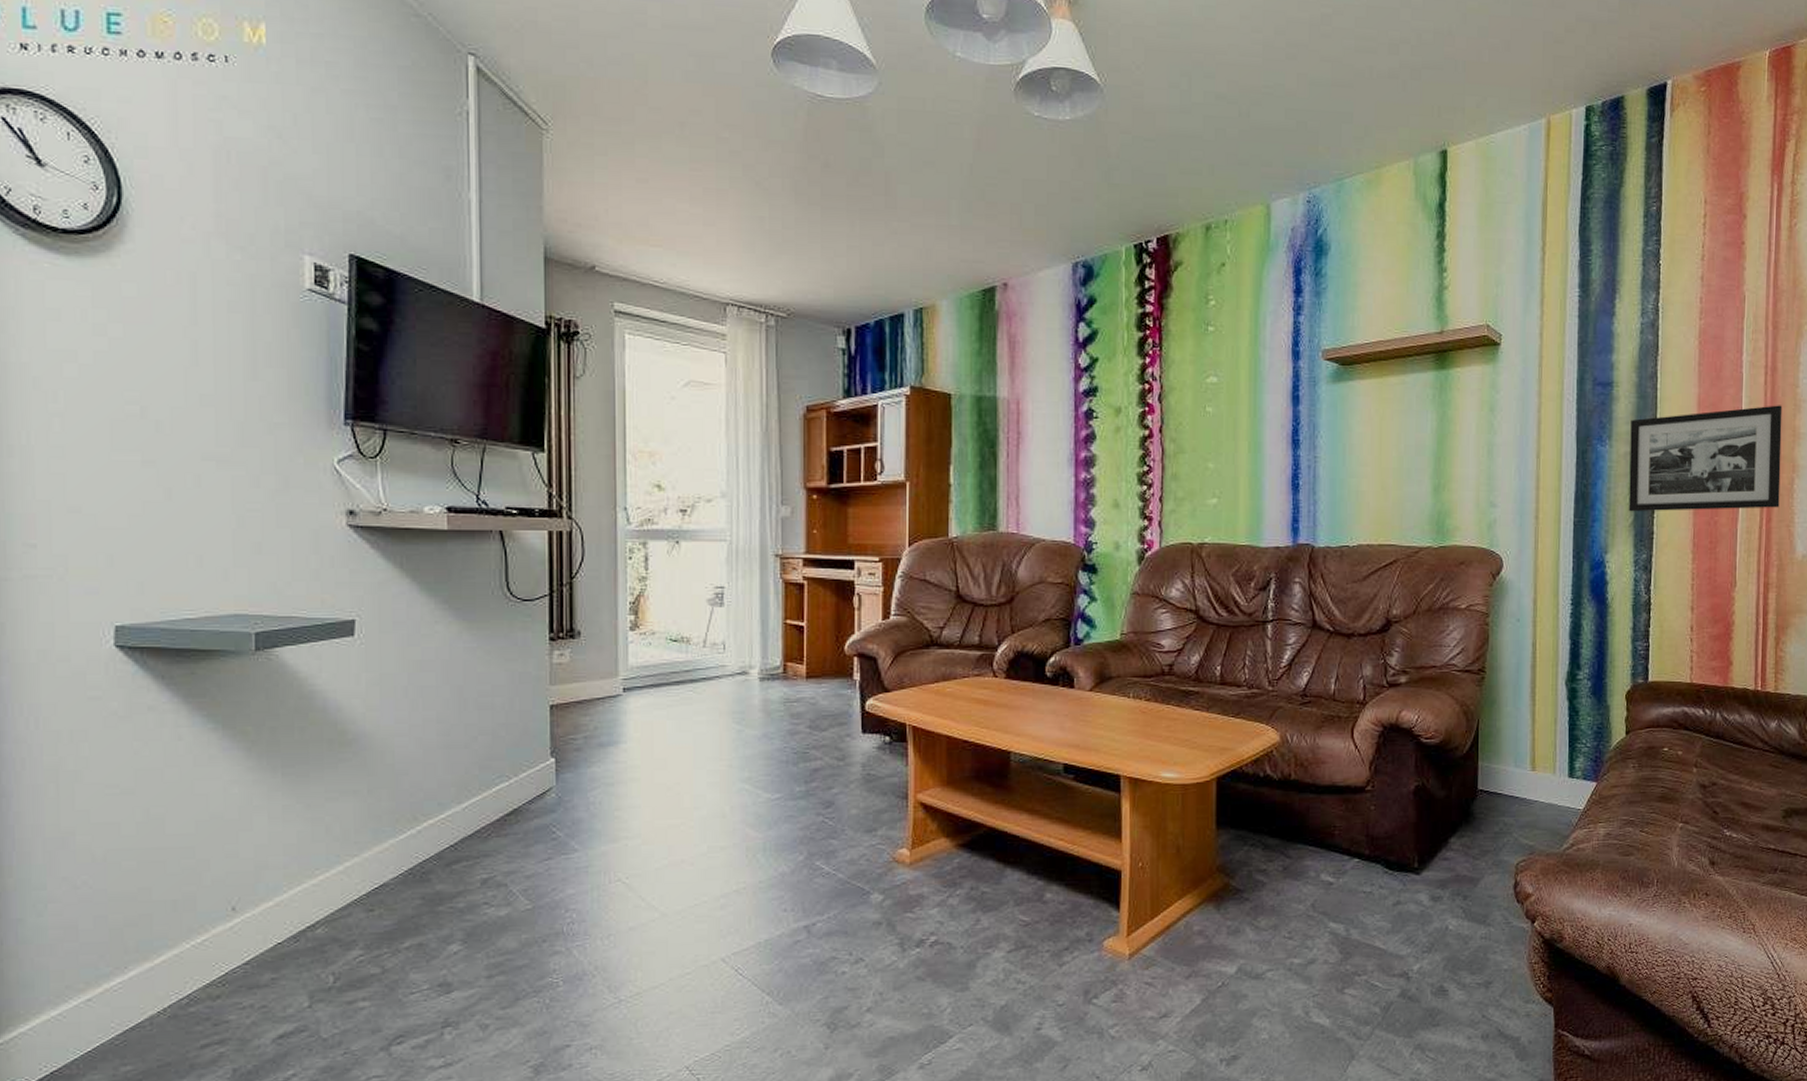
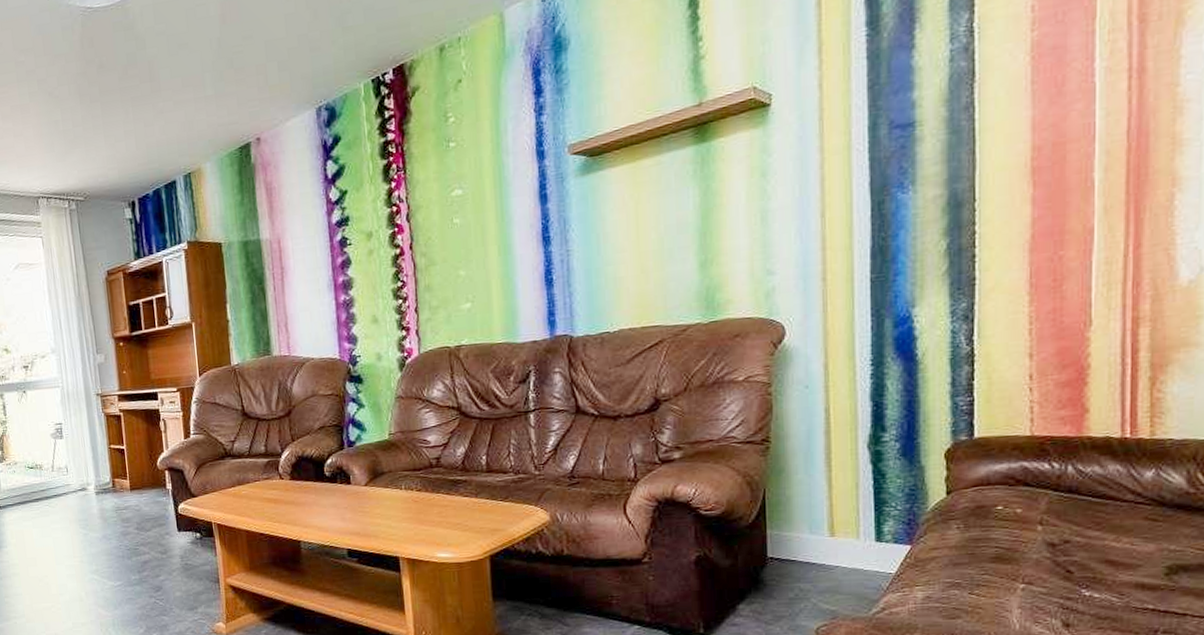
picture frame: present [1628,405,1783,512] -> none [940,111,1155,260]

